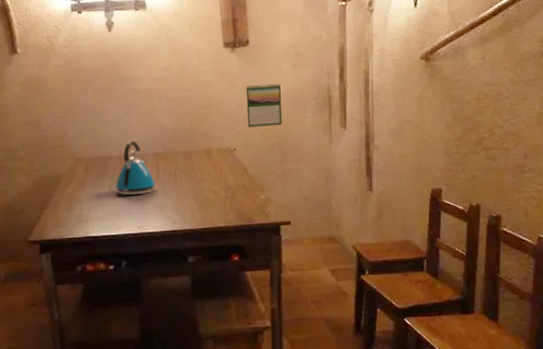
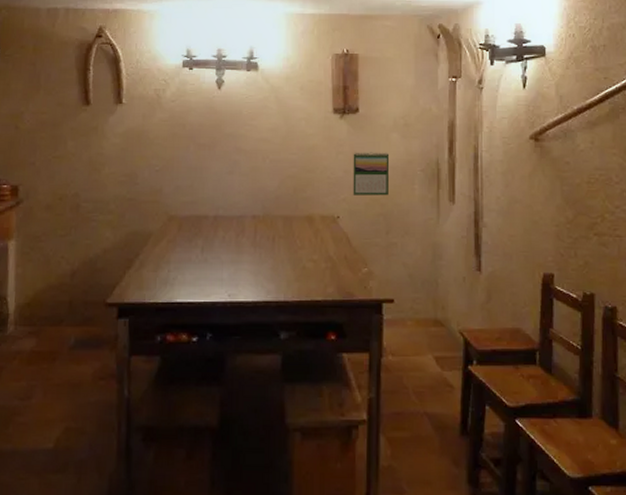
kettle: present [115,141,156,196] -> none [208,201,253,260]

